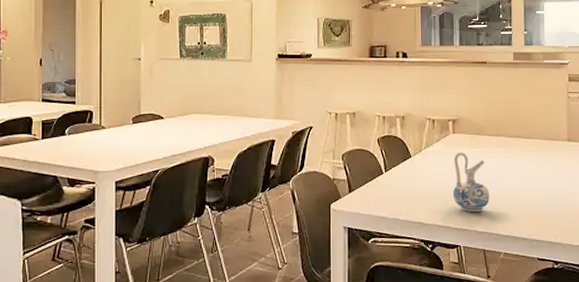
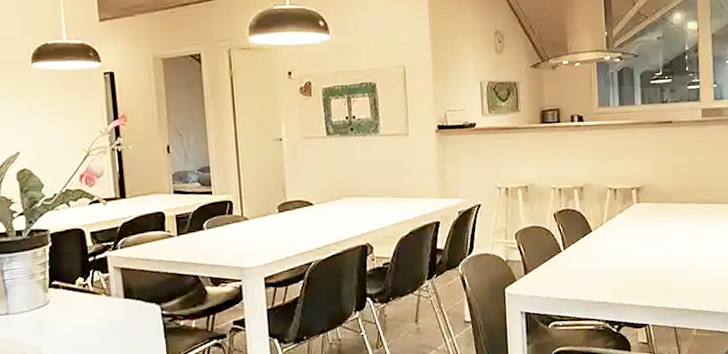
ceramic pitcher: present [452,152,490,213] -> none [638,223,680,288]

